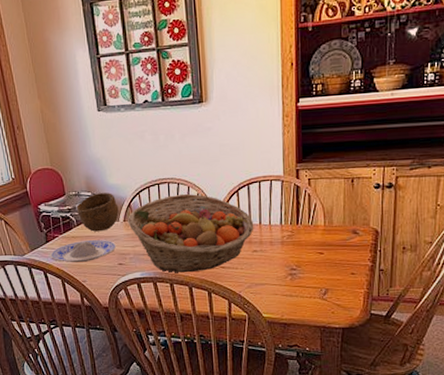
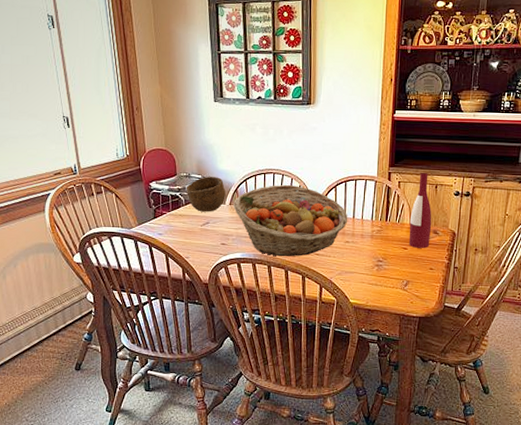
plate: present [50,239,117,263] -> none [157,219,221,240]
wine bottle: none [324,165,350,252] -> present [409,172,432,248]

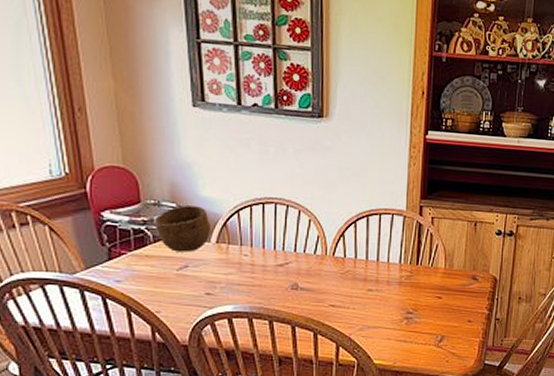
fruit basket: present [233,184,348,257] -> none [221,217,371,310]
wine bottle: present [409,172,432,248] -> none [444,206,471,297]

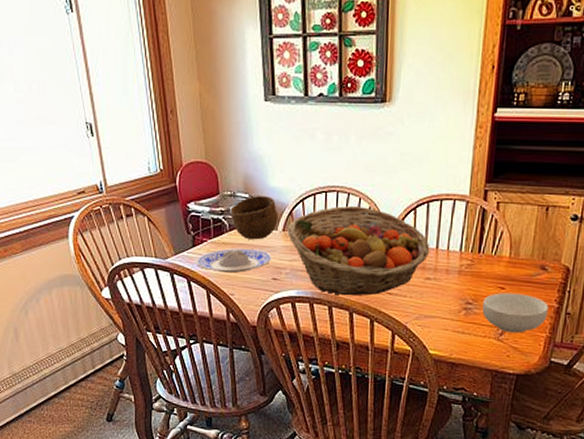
plate: none [113,261,205,289] -> present [196,248,273,274]
fruit basket: none [221,217,371,310] -> present [287,205,430,296]
cereal bowl: none [422,302,481,339] -> present [482,292,549,333]

